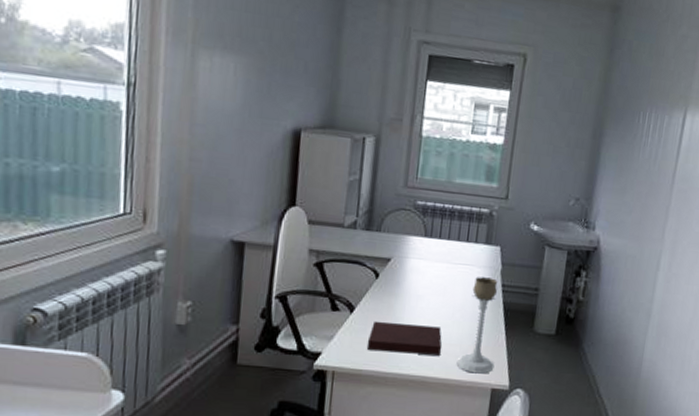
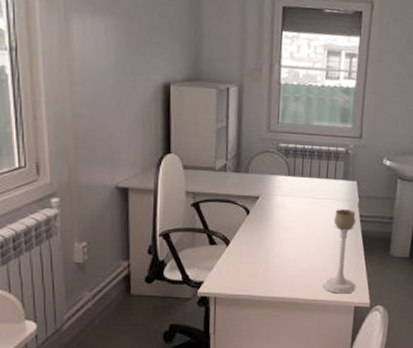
notebook: present [366,320,442,356] -> none [242,252,309,280]

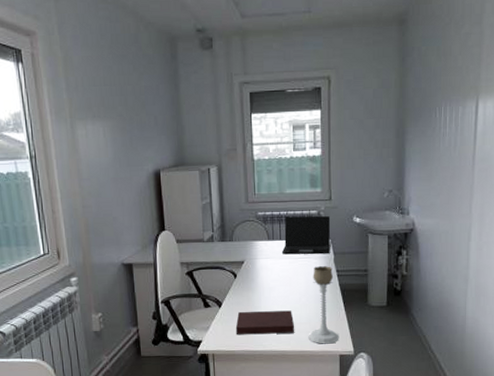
notebook: none [242,252,309,280] -> present [235,310,295,335]
laptop: none [302,151,359,197] -> present [281,215,331,255]

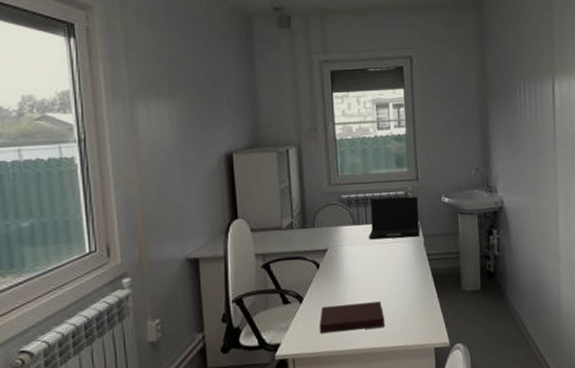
candle holder: present [308,265,339,344] -> none [400,249,434,338]

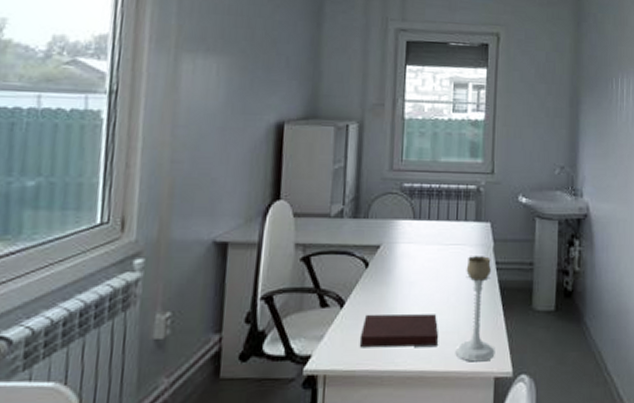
laptop: present [368,196,419,240] -> none [429,191,492,241]
candle holder: none [400,249,434,338] -> present [455,255,495,362]

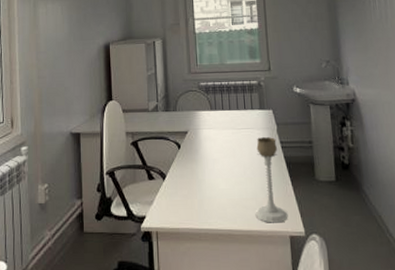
notebook: present [359,313,439,348] -> none [179,184,241,211]

